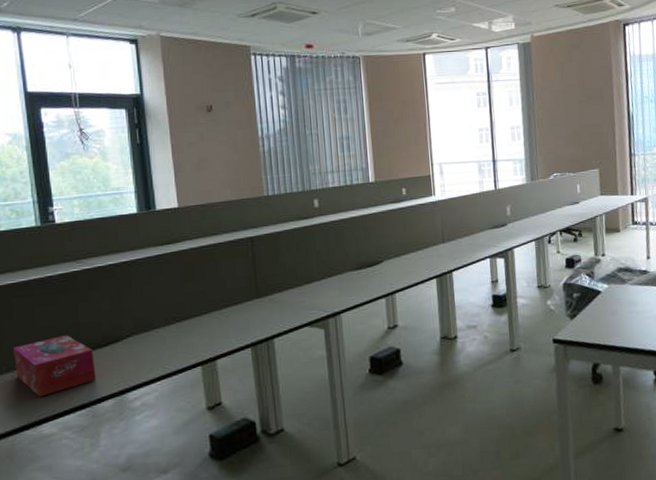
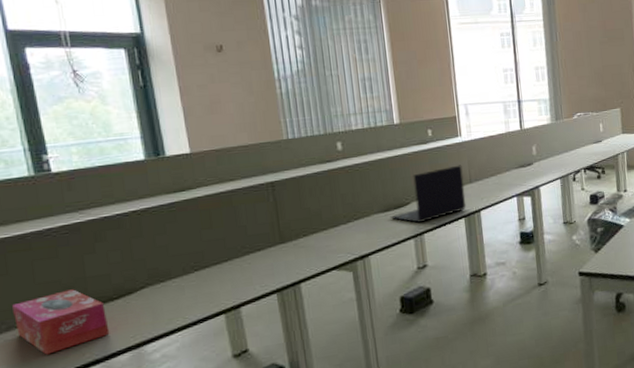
laptop: none [362,224,439,282] -> present [390,165,467,223]

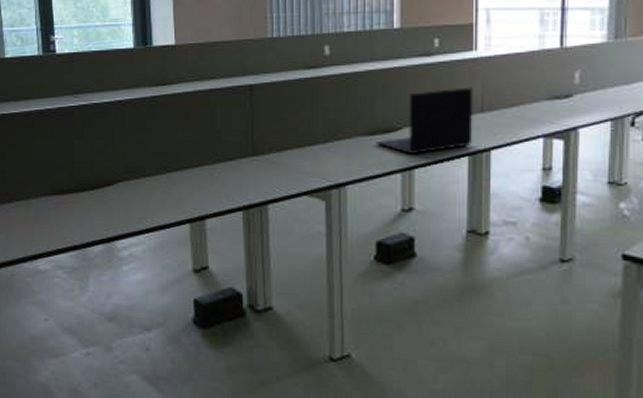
tissue box: present [12,289,110,355] -> none [15,172,88,232]

